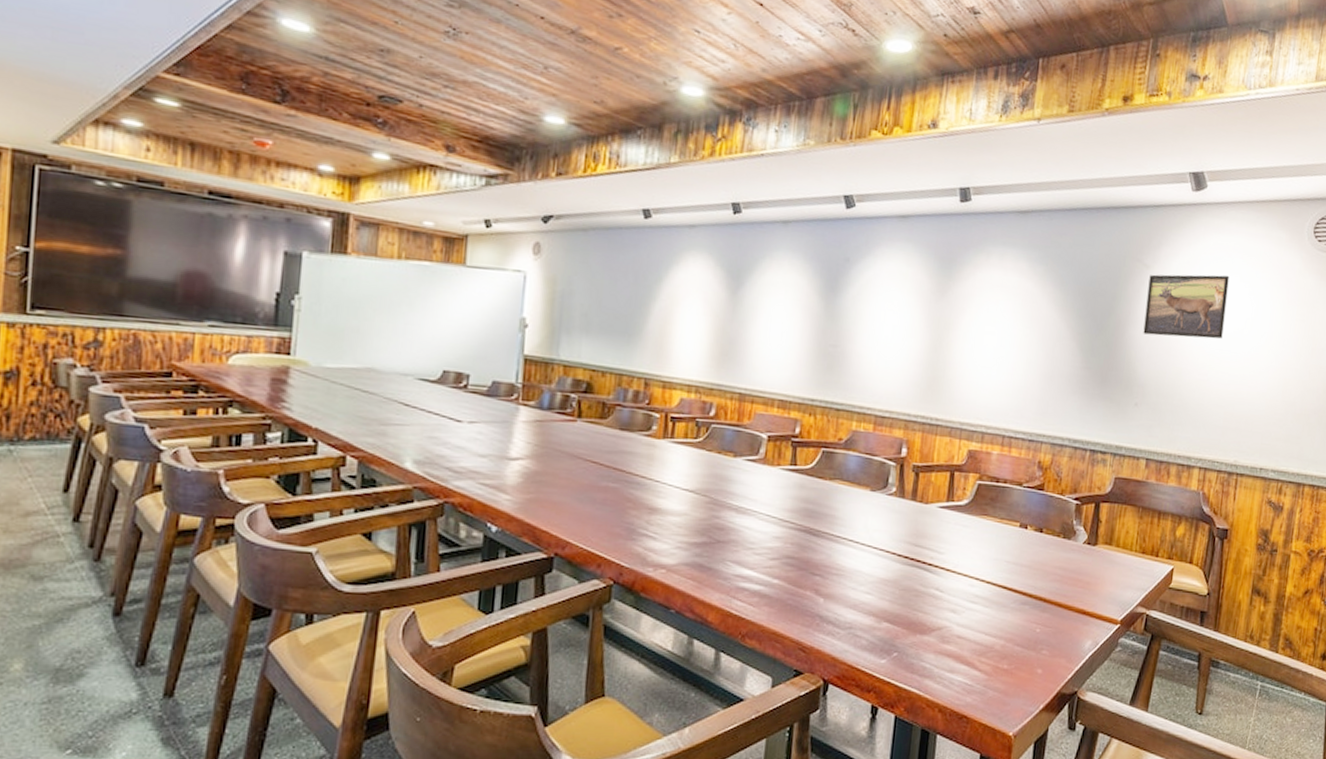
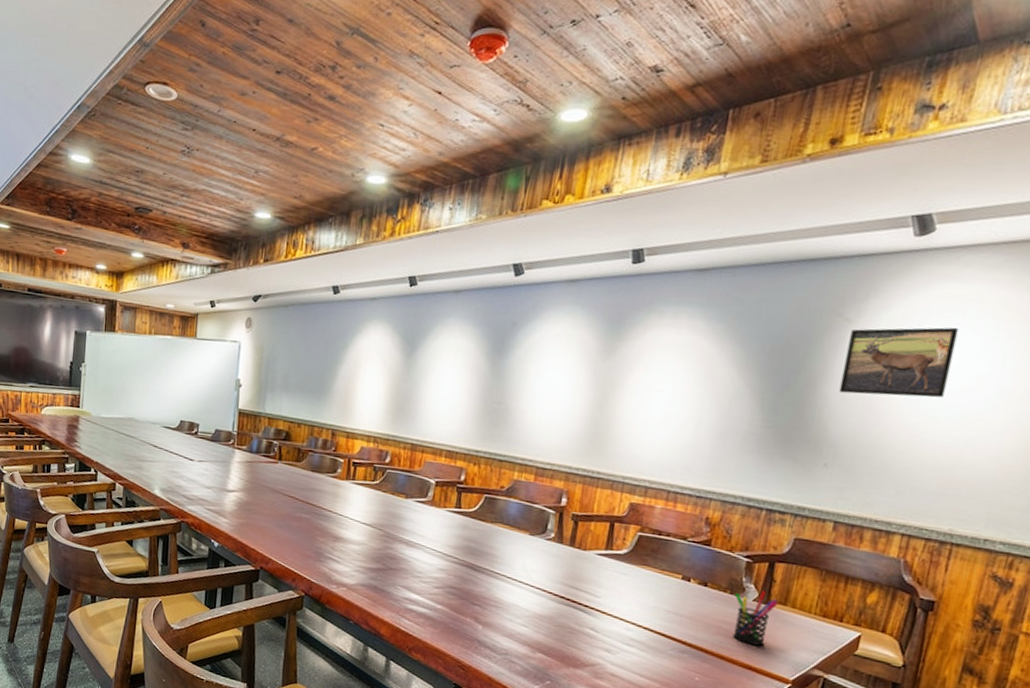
pen holder: none [1067,532,1105,589] -> present [733,590,778,646]

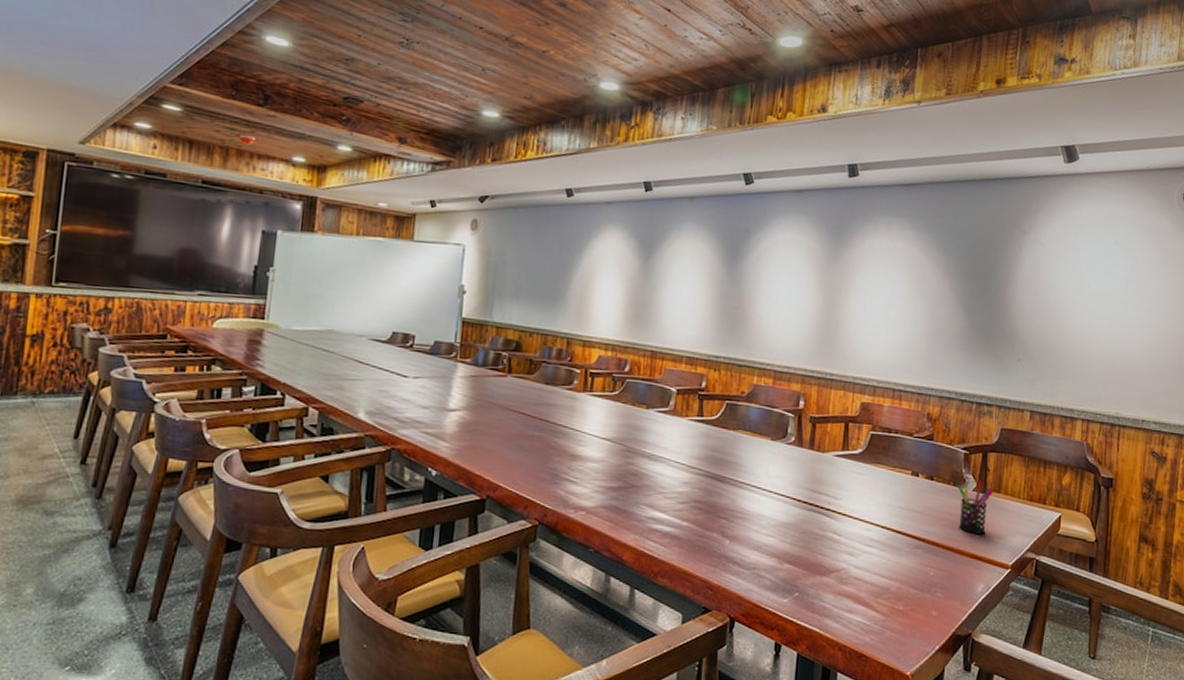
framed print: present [839,327,959,398] -> none [1023,239,1104,299]

